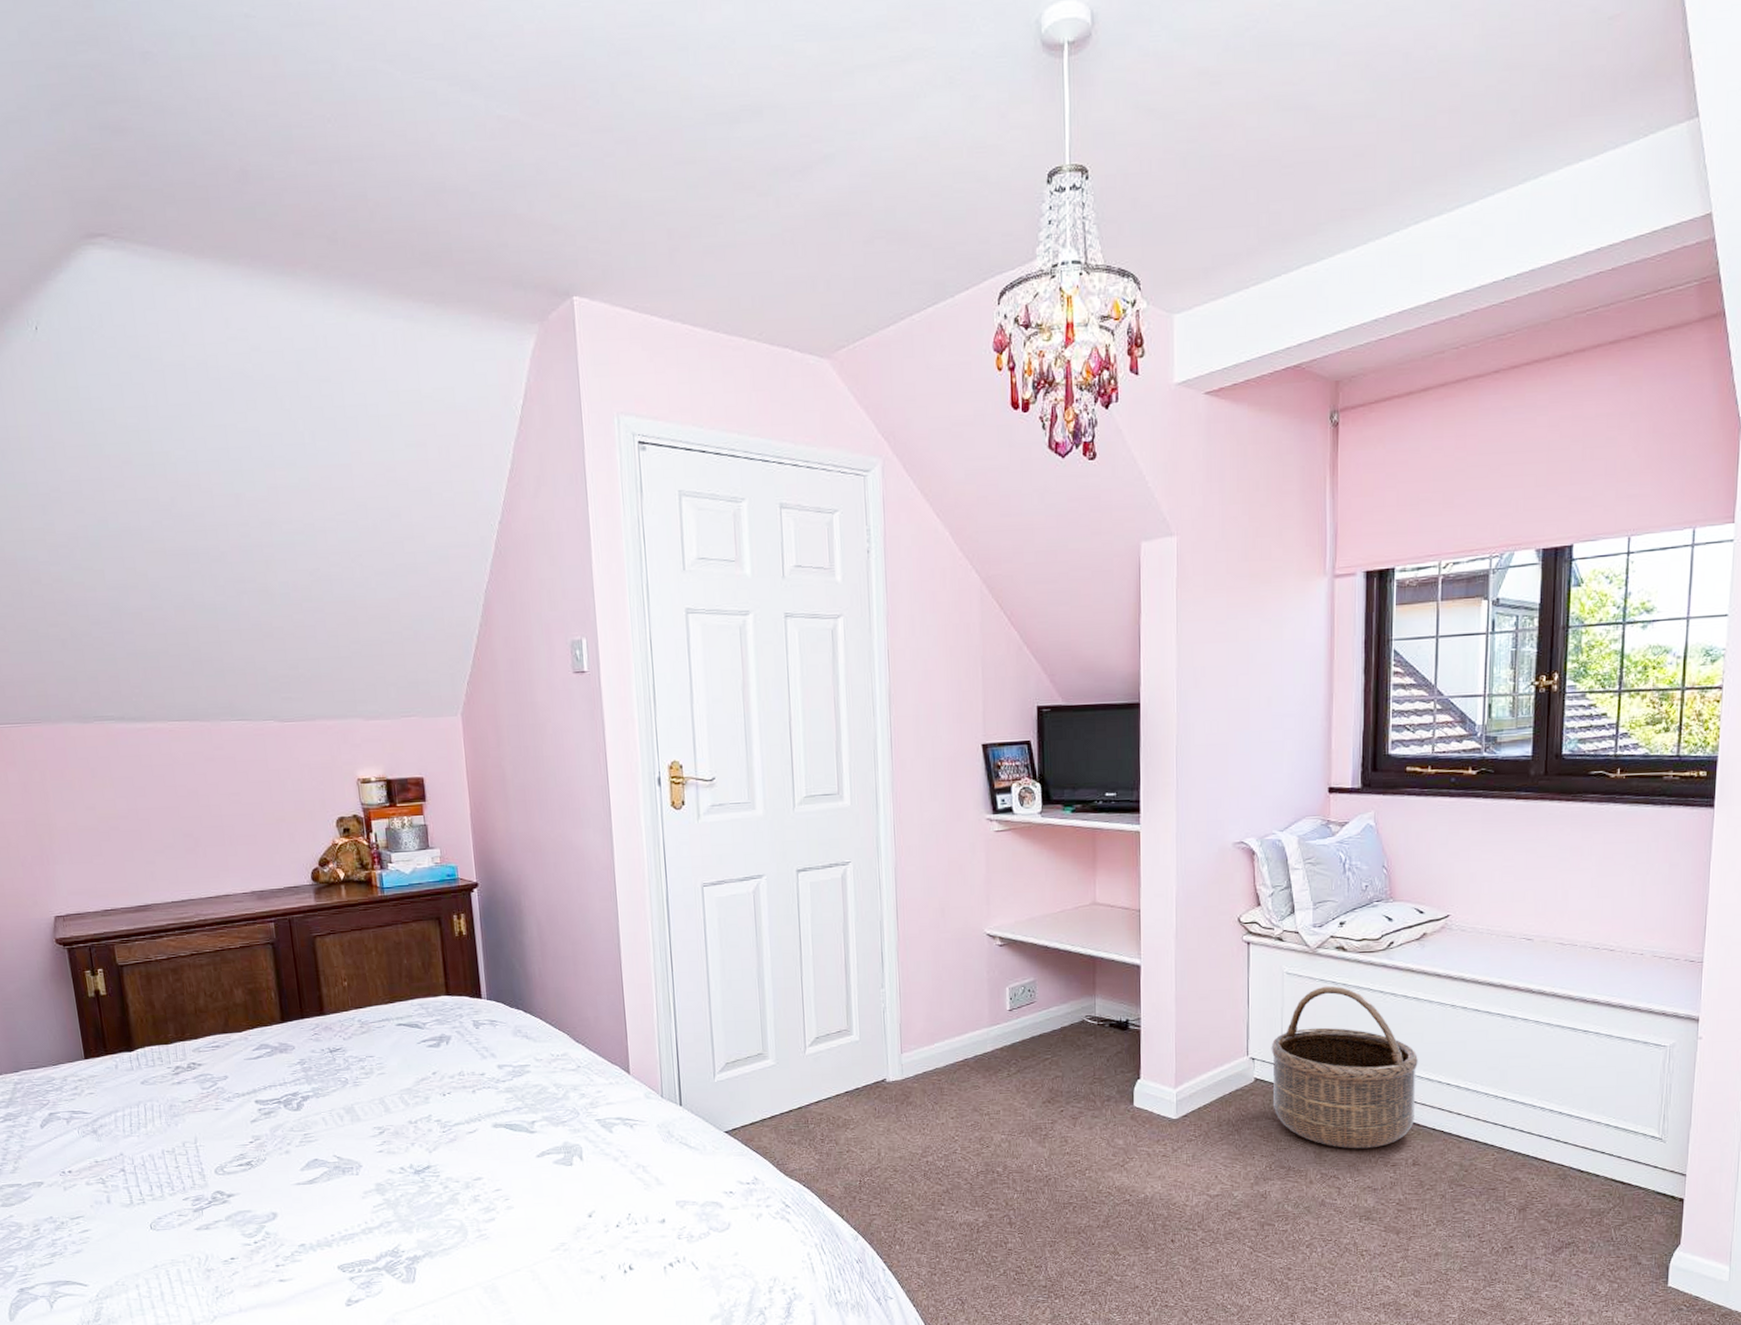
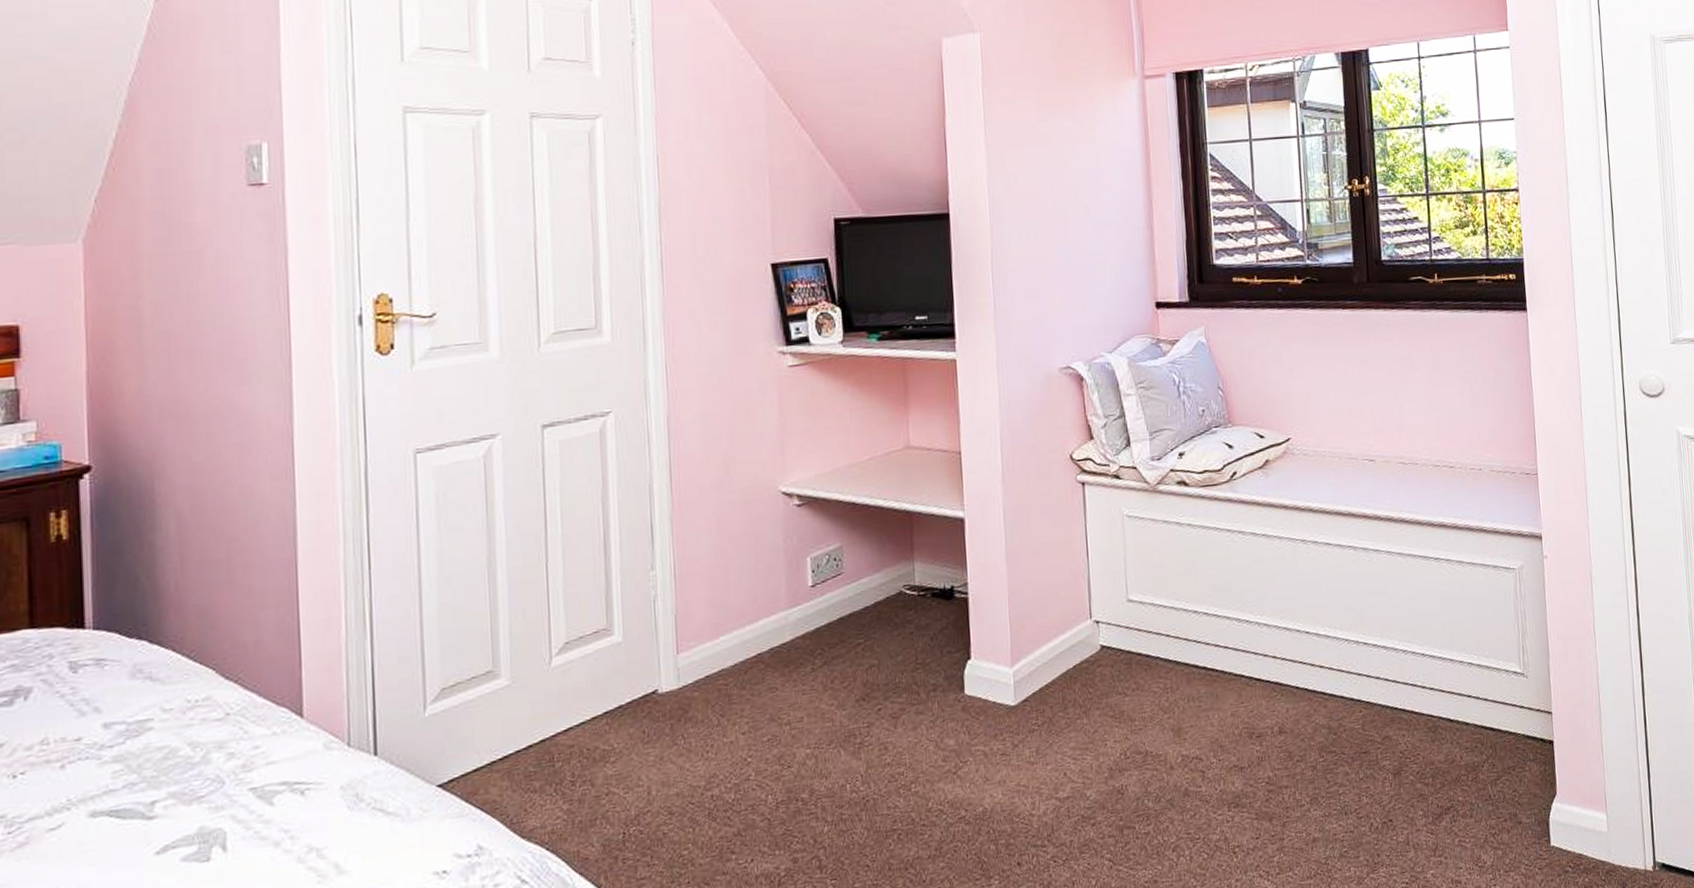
basket: present [1271,985,1419,1149] -> none [1116,527,1276,722]

